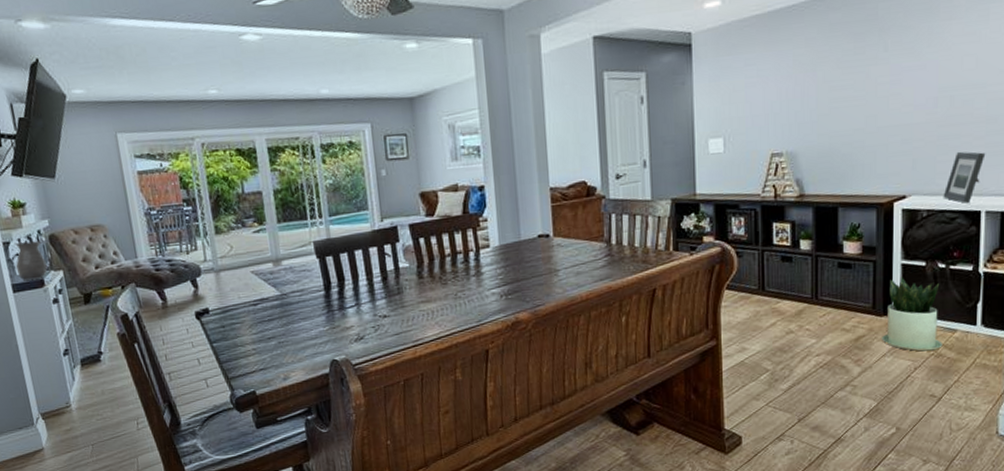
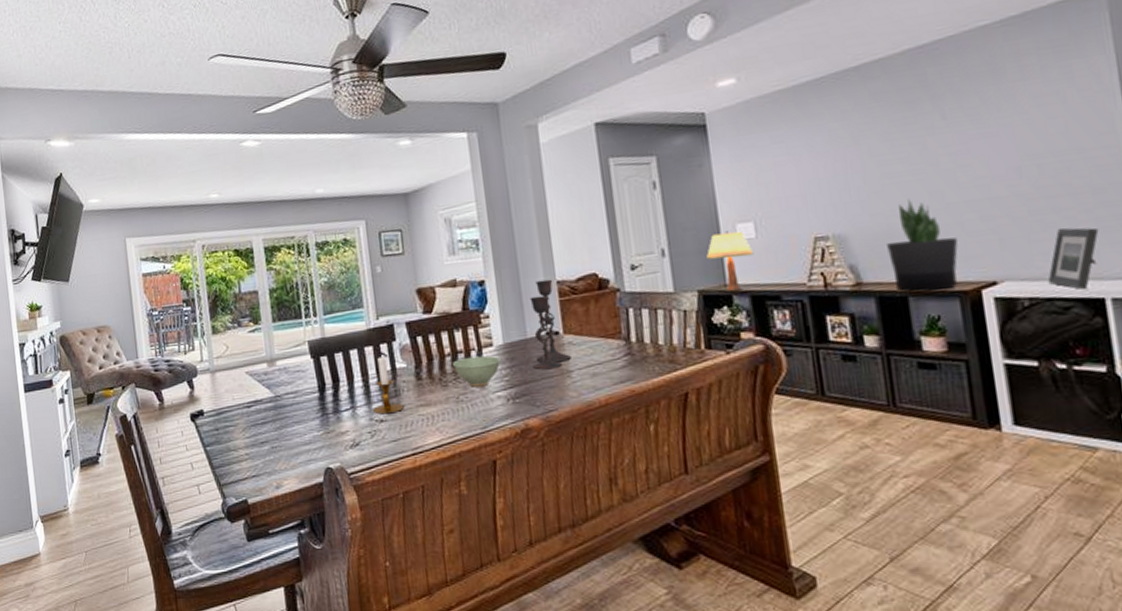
vase: present [15,241,47,281] -> none [28,342,56,381]
candlestick: none [377,256,406,311] -> present [373,356,404,415]
bowl: none [452,256,496,285] -> present [453,355,501,387]
candlestick: none [525,186,559,269] -> present [529,279,571,370]
table lamp: none [681,145,721,201] -> present [706,231,754,292]
planter: none [828,122,883,203] -> present [887,199,959,291]
planter: present [882,277,943,352] -> none [991,380,1081,475]

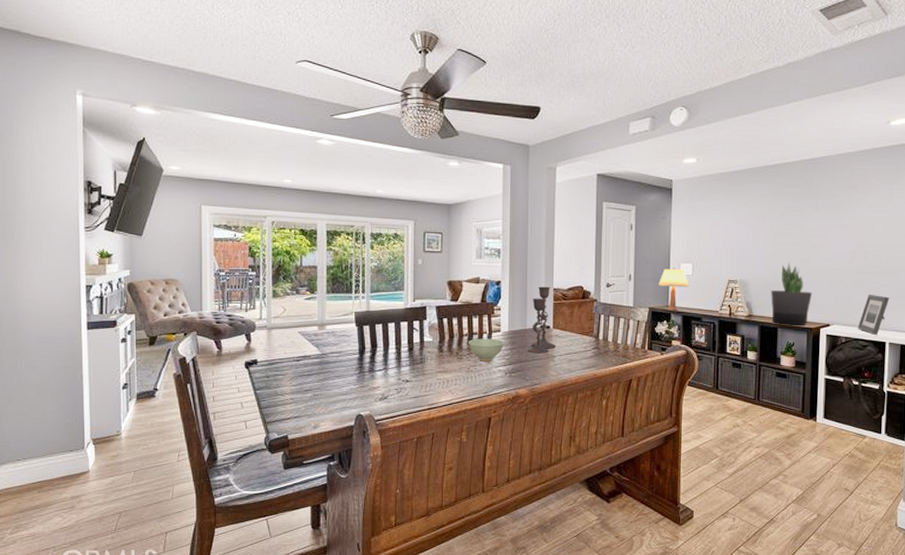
candlestick: present [373,356,404,415] -> none [402,331,426,376]

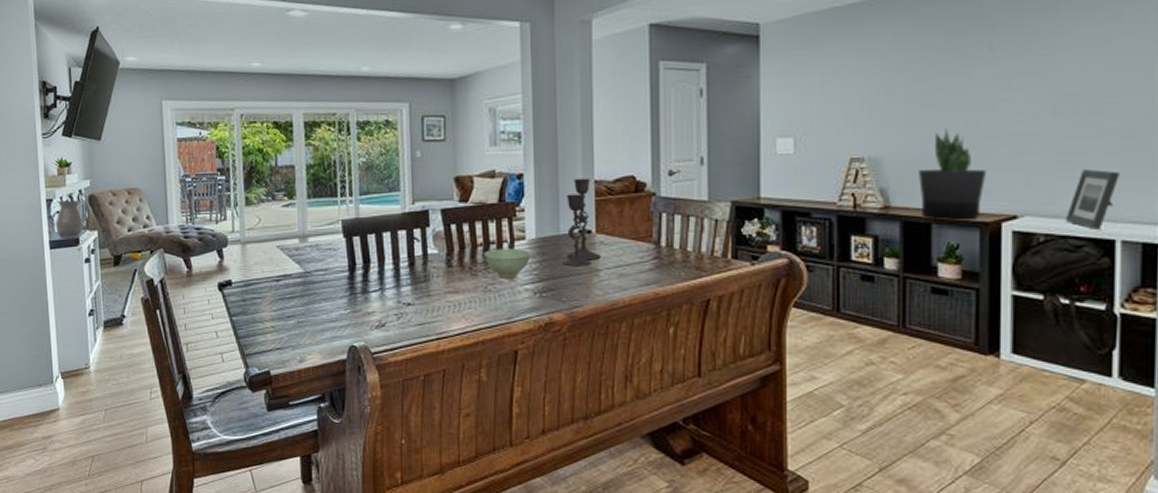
vase: none [93,287,122,321] -> present [55,200,84,239]
table lamp: present [658,268,689,312] -> none [744,145,790,206]

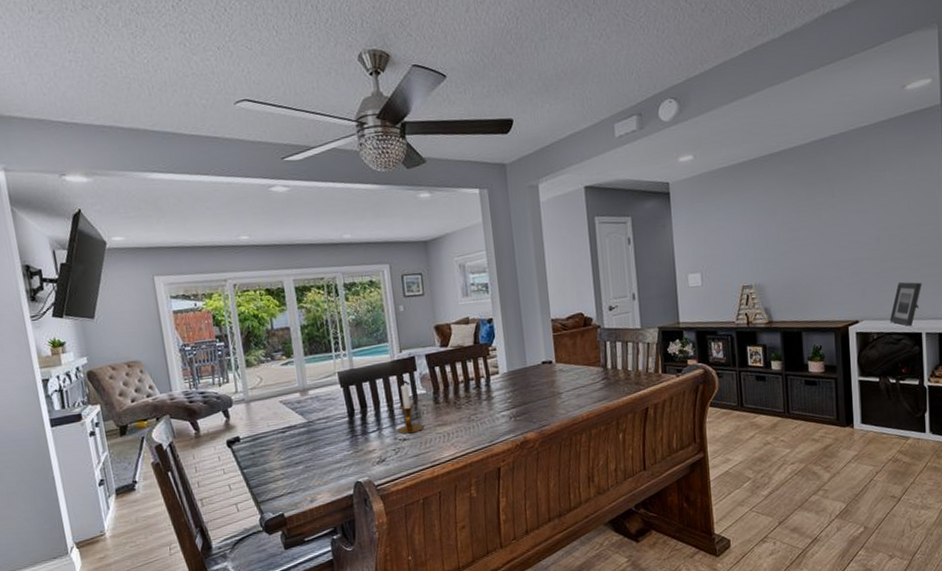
vase: present [55,200,84,239] -> none [53,377,85,416]
candlestick: none [401,241,432,298] -> present [397,384,424,434]
bowl: present [484,248,532,278] -> none [465,382,505,409]
candlestick: present [563,178,601,267] -> none [529,317,561,393]
planter: present [919,128,987,219] -> none [791,258,837,328]

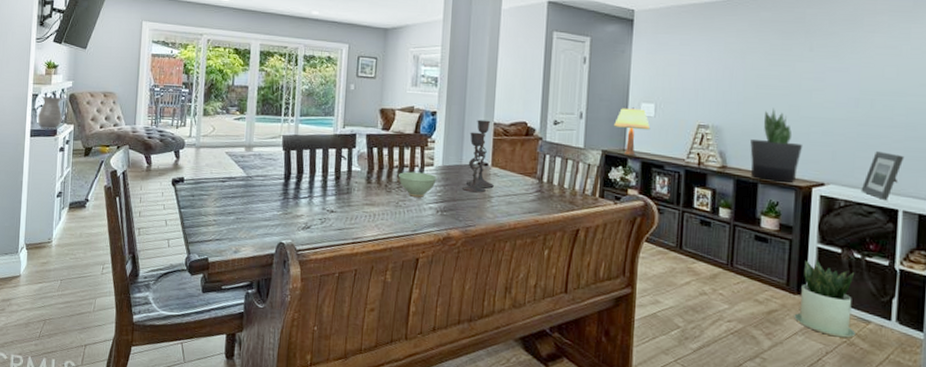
vase: none [53,377,85,416] -> present [37,96,63,130]
candlestick: present [397,384,424,434] -> none [327,159,352,207]
bowl: none [465,382,505,409] -> present [398,171,438,197]
candlestick: none [529,317,561,393] -> present [462,119,494,193]
table lamp: none [666,280,700,328] -> present [614,107,651,157]
planter: none [791,258,837,328] -> present [750,108,803,183]
planter: none [846,392,899,457] -> present [794,259,856,338]

